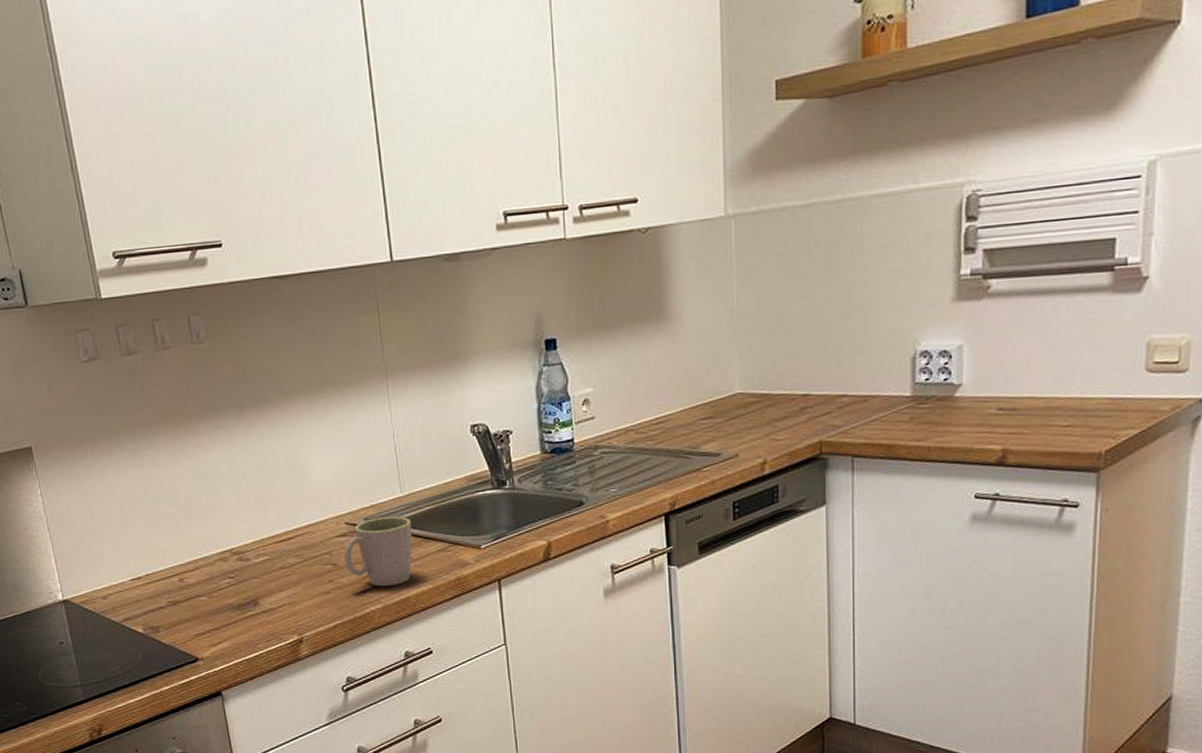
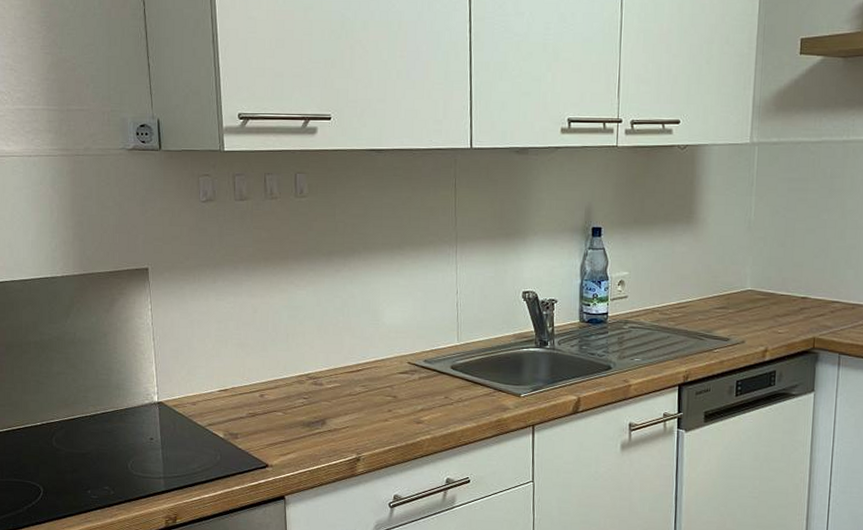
mug: present [344,516,412,587] -> none [404,360,465,421]

